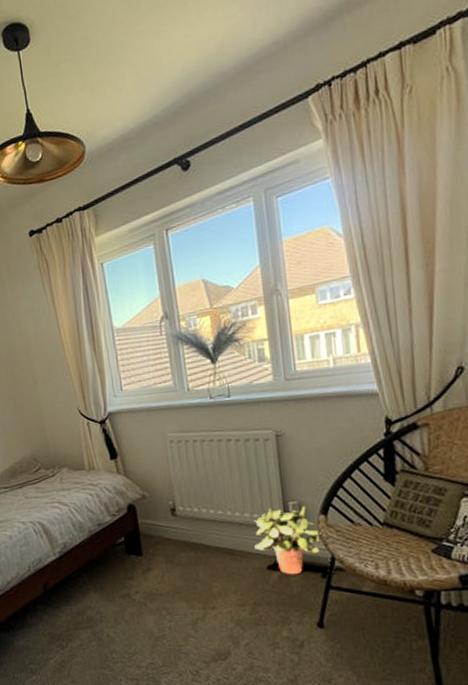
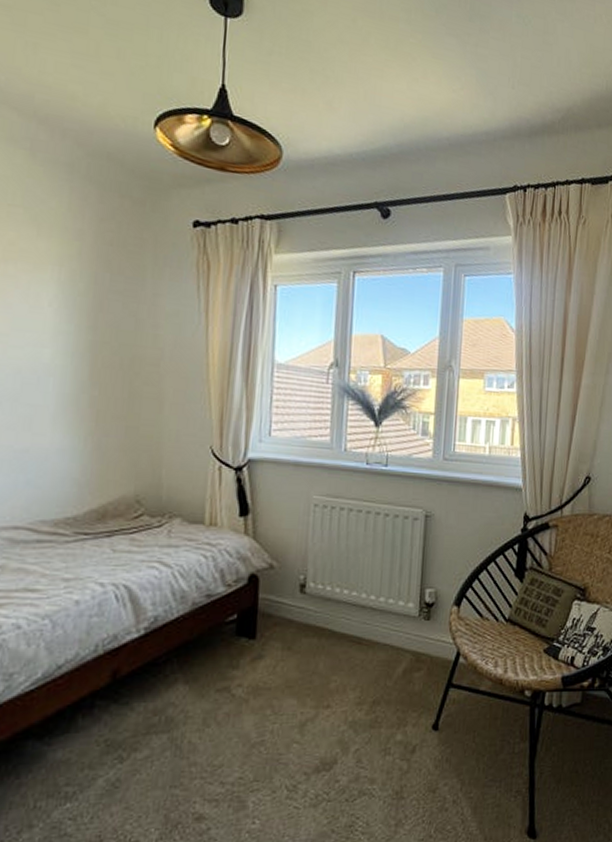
potted plant: present [253,506,321,575] -> none [384,594,451,670]

